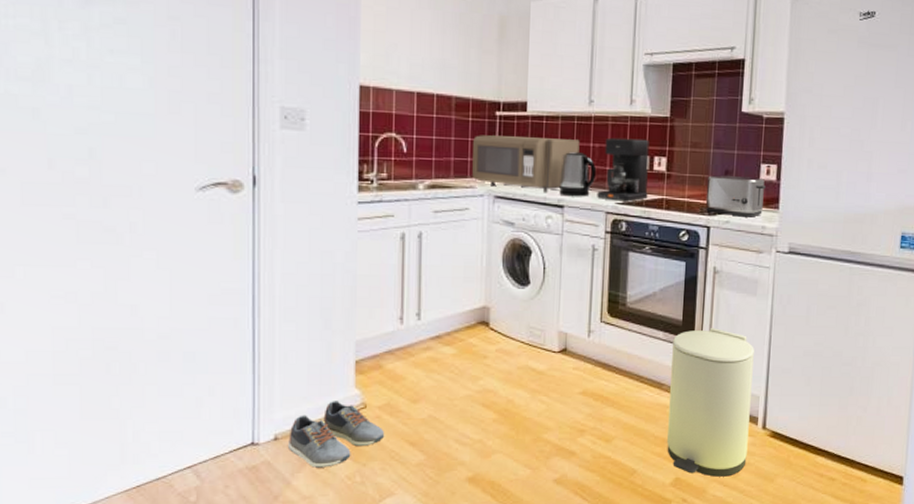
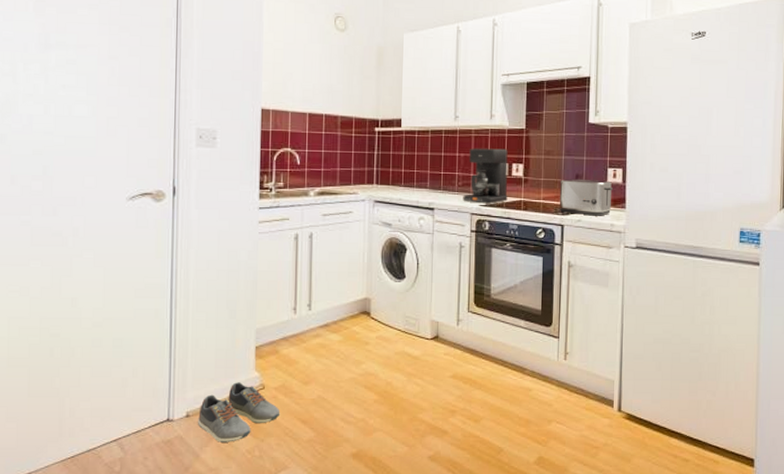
microwave: present [472,135,580,193] -> none [355,148,447,197]
kettle: present [559,151,597,197] -> none [430,160,462,201]
pedal bin: present [667,328,754,477] -> none [530,317,608,456]

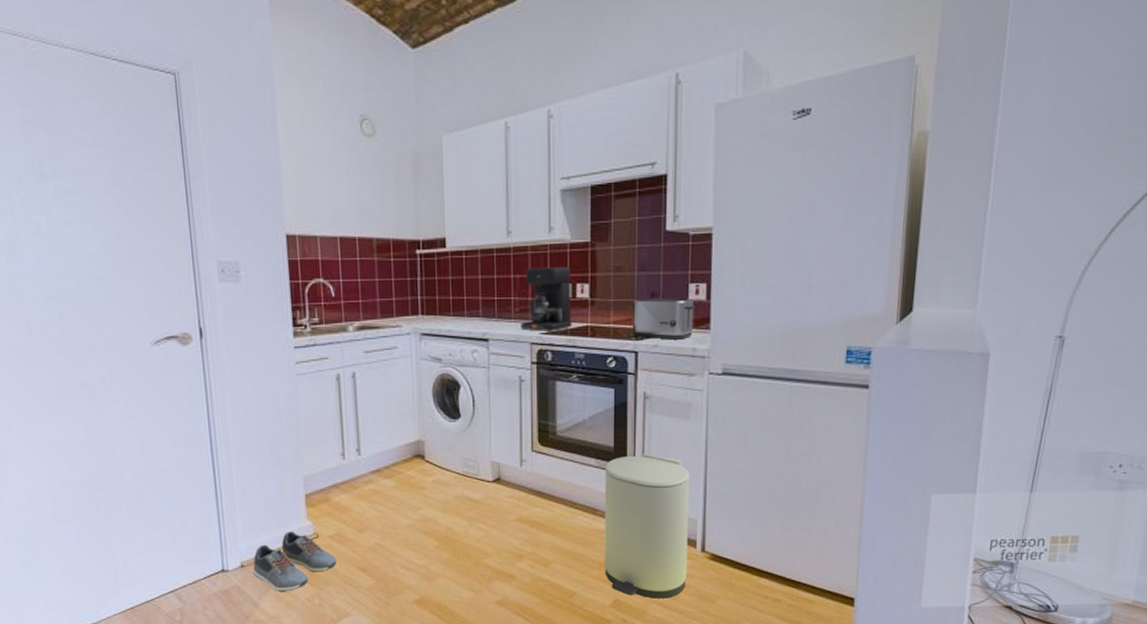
pedal bin: none [530,317,608,456] -> present [604,453,690,599]

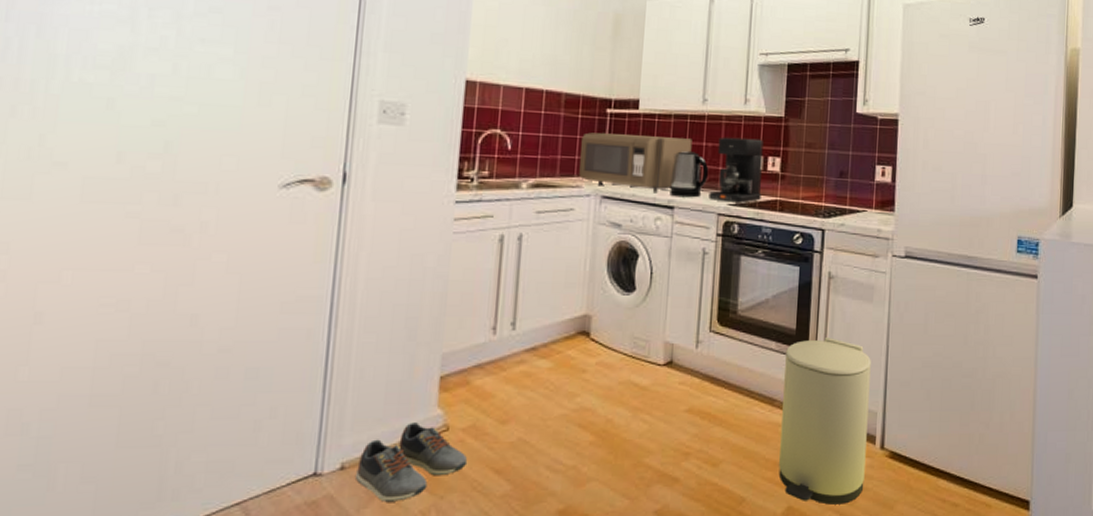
microwave: none [396,272,500,328] -> present [579,132,692,193]
kettle: none [483,284,519,330] -> present [669,150,709,198]
toaster: present [632,297,695,340] -> none [820,175,881,220]

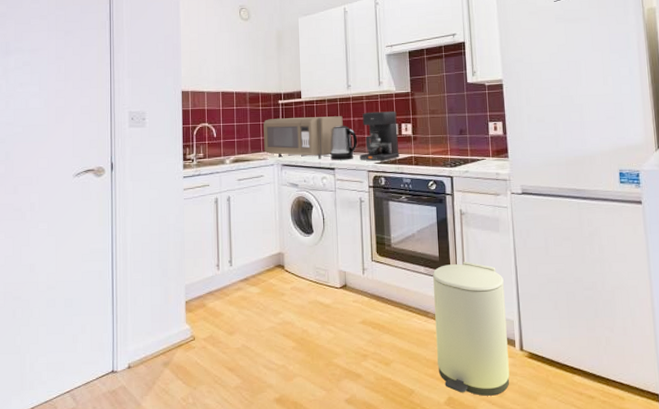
shoe: present [354,423,468,502] -> none [137,335,210,391]

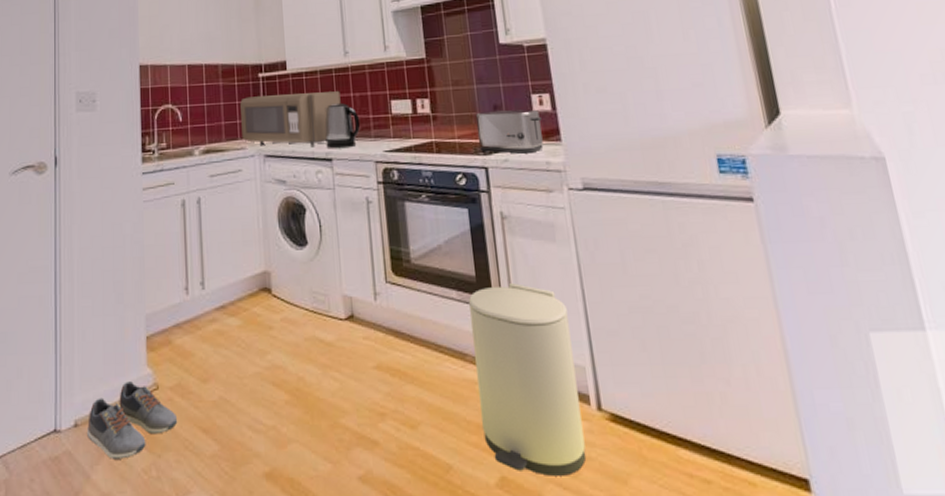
shoe: none [137,335,210,391] -> present [86,381,178,459]
coffee maker: present [359,111,400,162] -> none [363,83,416,149]
toaster: none [445,133,495,167] -> present [475,109,544,154]

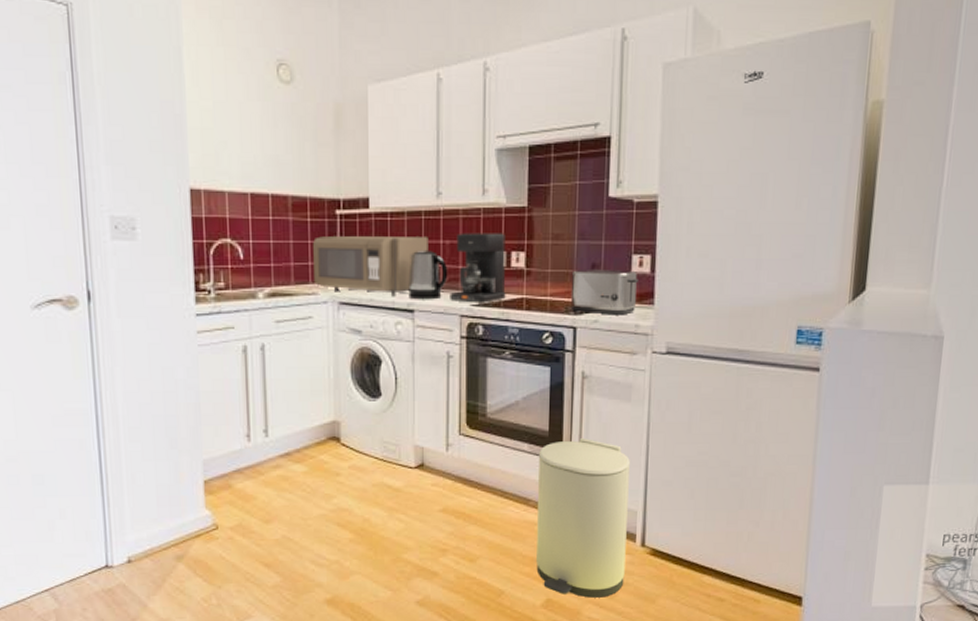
shoe: present [86,381,178,459] -> none [141,522,239,590]
coffee maker: none [363,83,416,149] -> present [450,232,506,303]

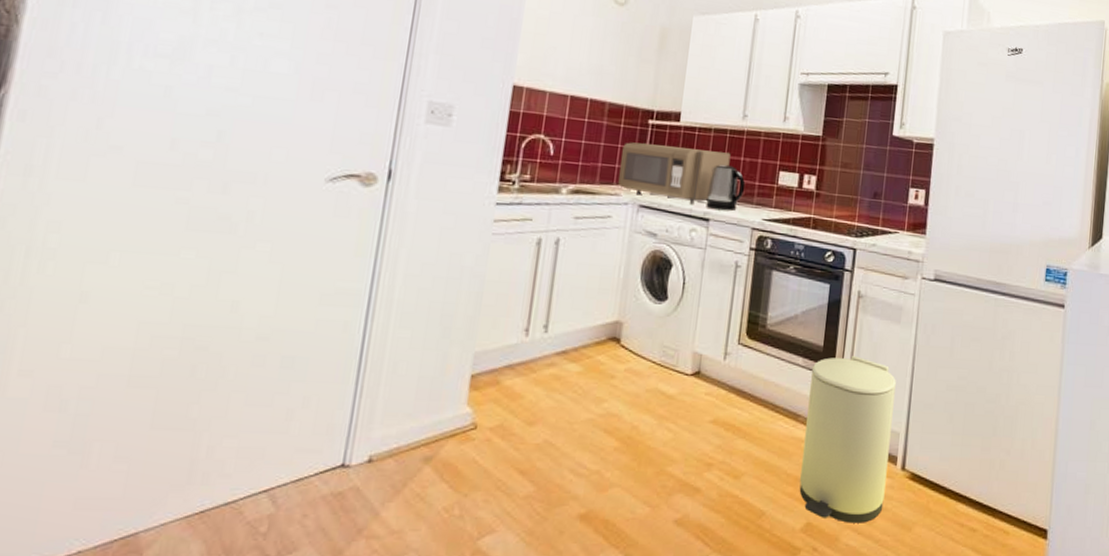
coffee maker: present [450,232,506,303] -> none [744,152,800,219]
toaster: present [570,268,638,315] -> none [852,196,913,242]

